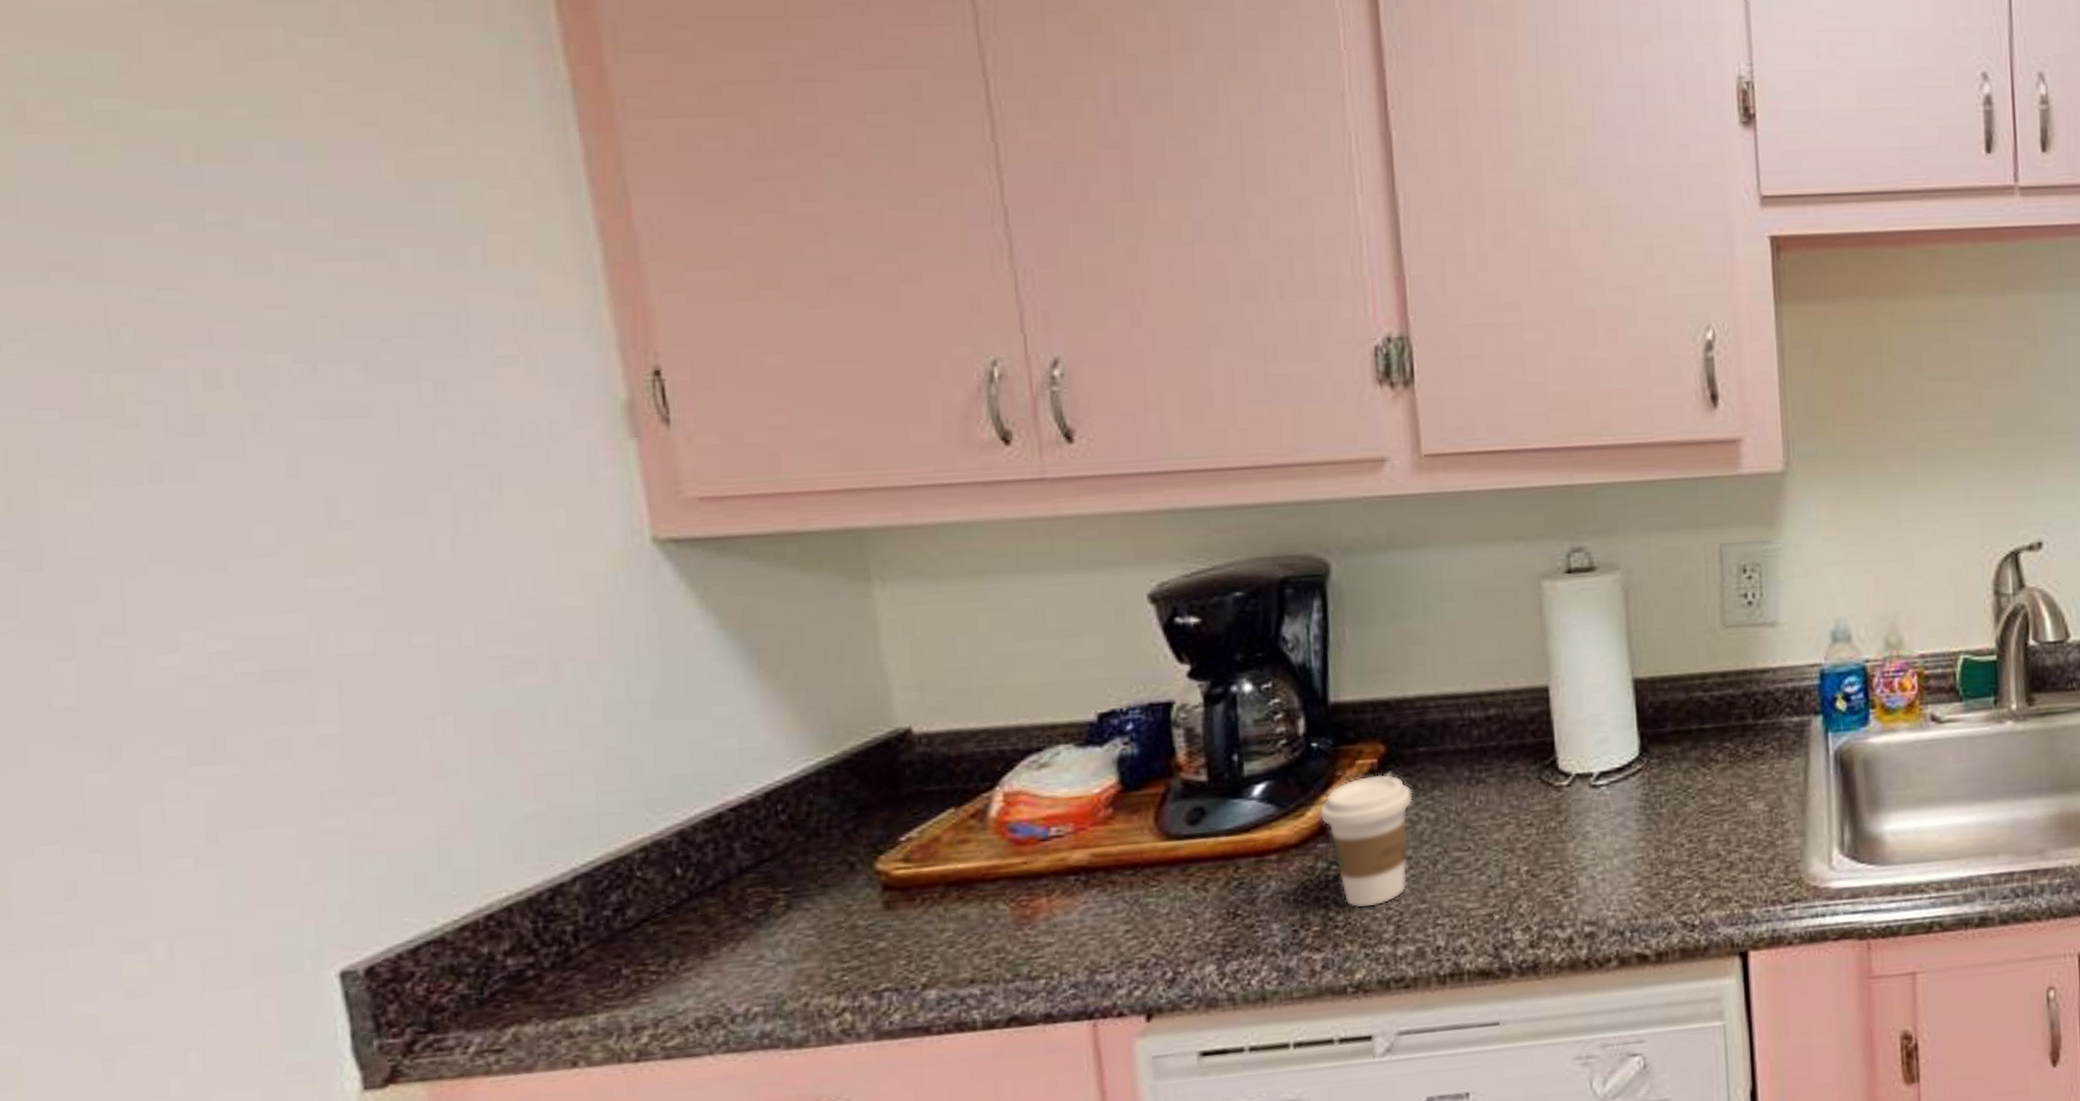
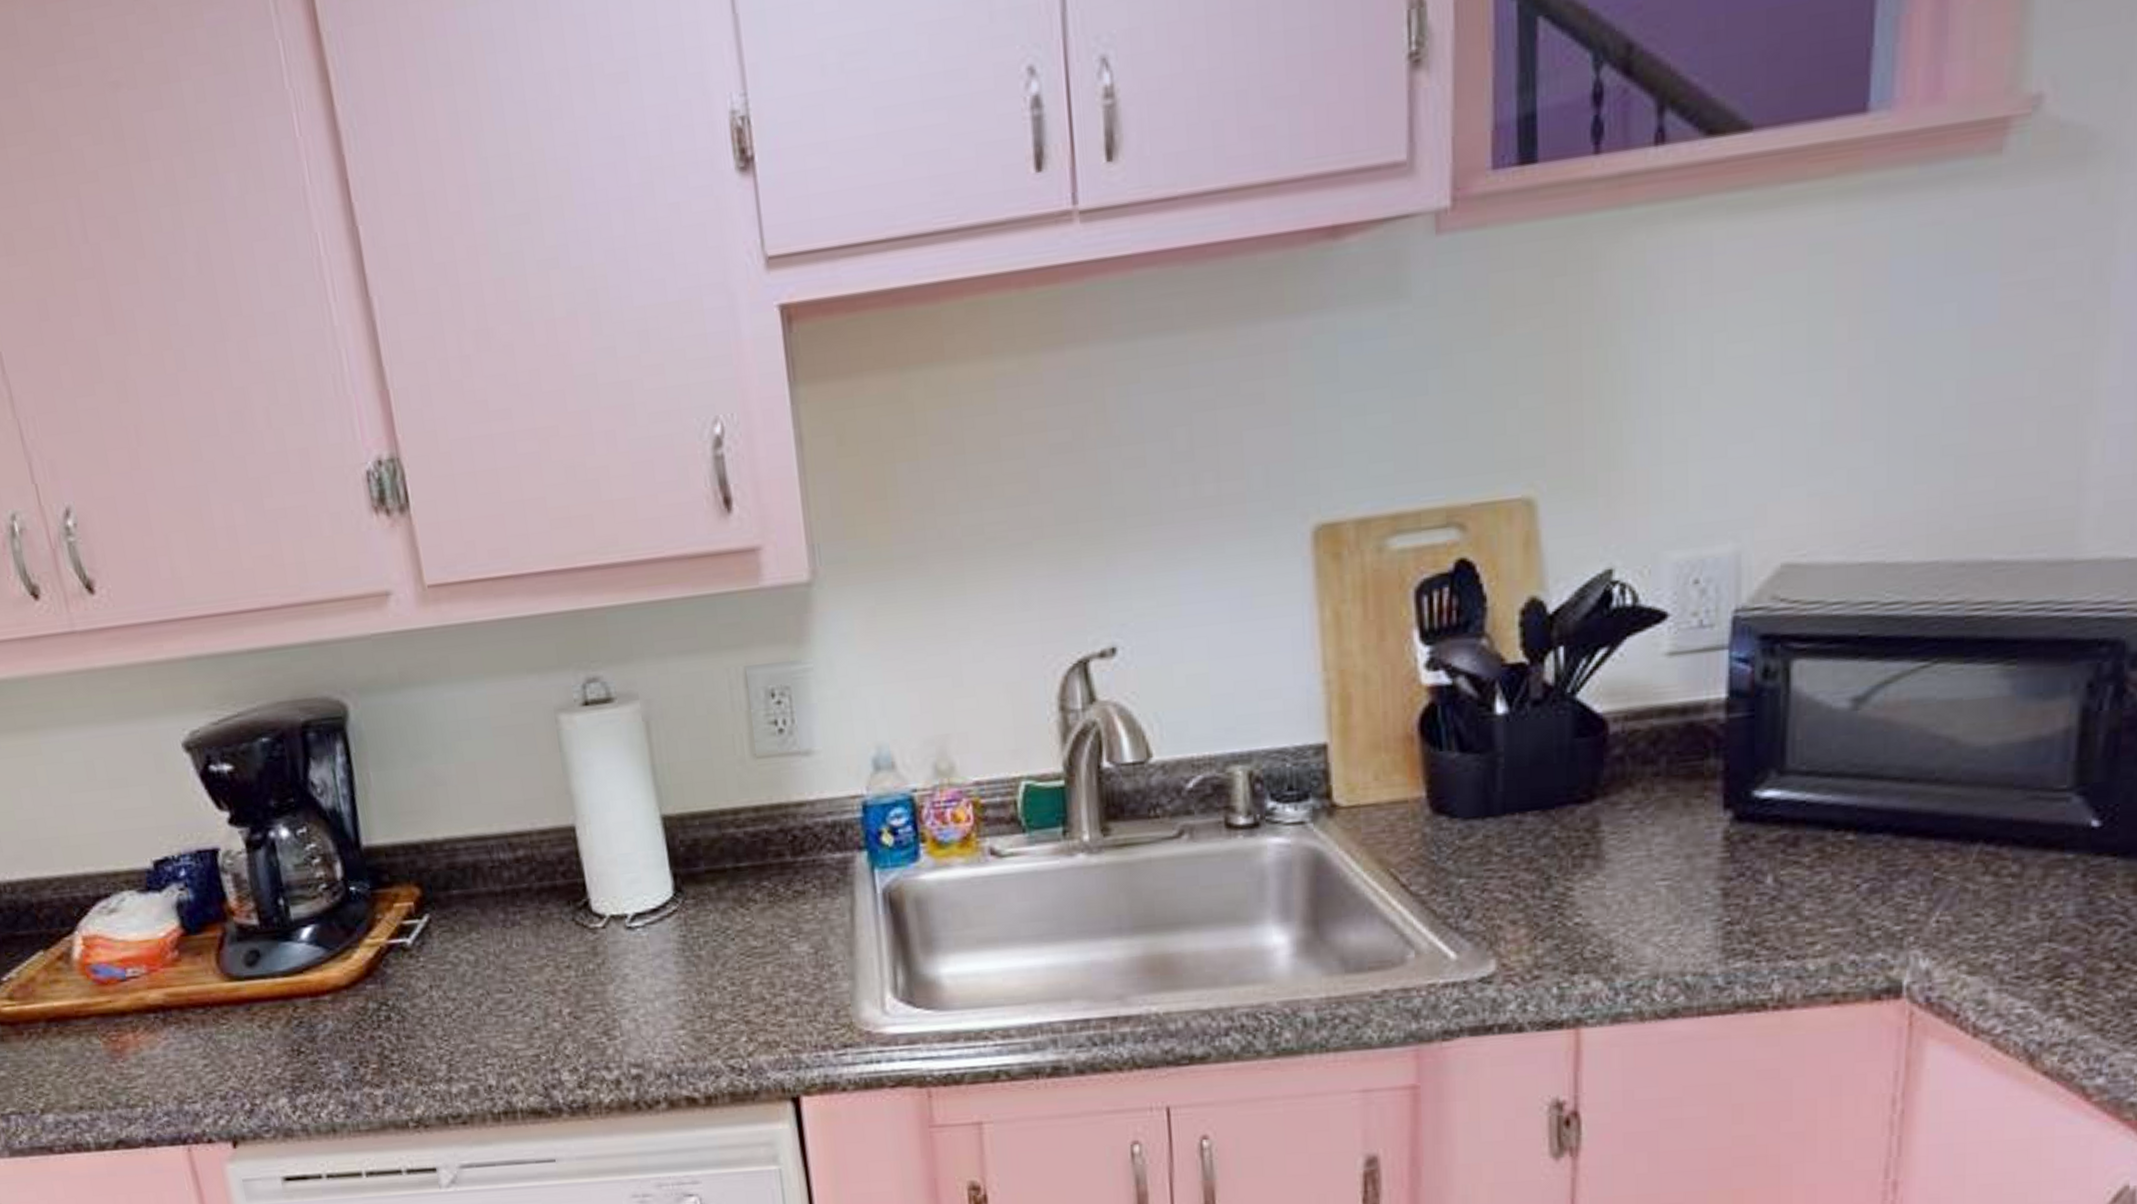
coffee cup: present [1319,774,1413,909] -> none [364,917,455,1048]

